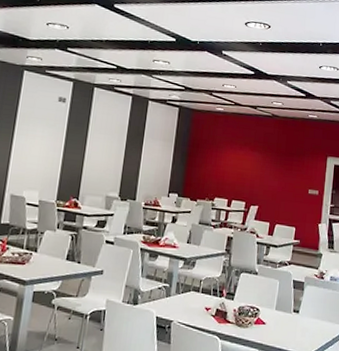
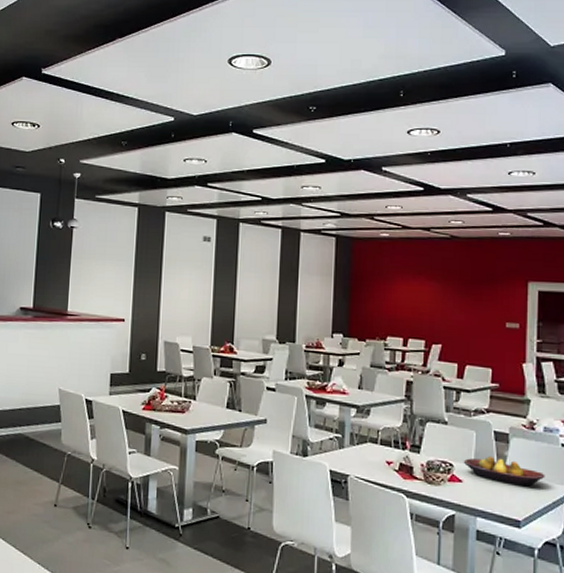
fruit bowl: none [267,301,329,327] -> present [463,455,545,487]

